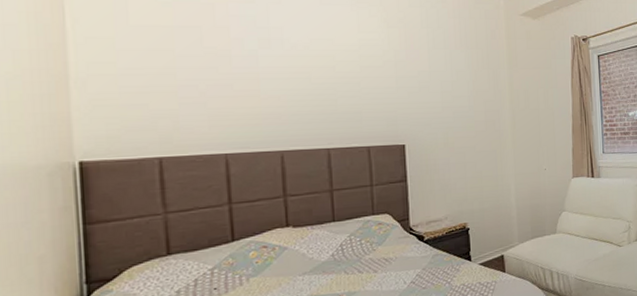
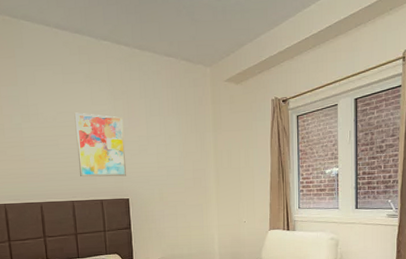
wall art: none [334,40,403,119] -> present [74,112,127,177]

